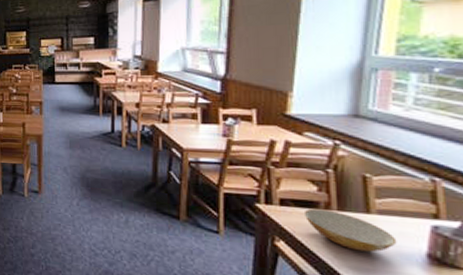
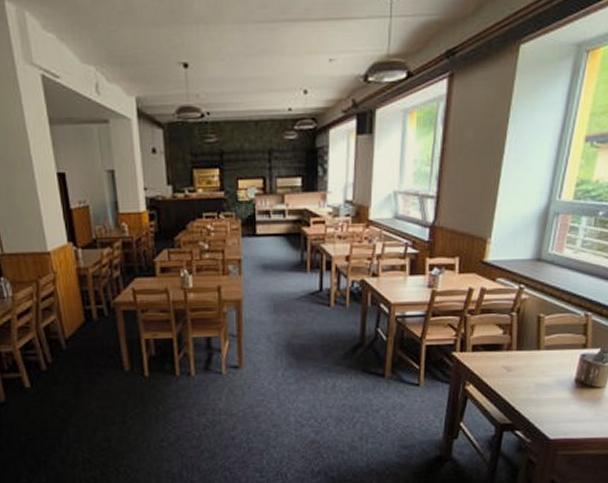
bowl: present [303,208,397,252] -> none [490,351,556,384]

